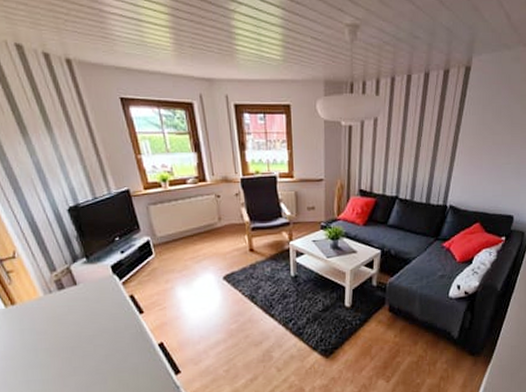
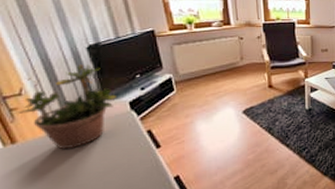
potted plant: none [12,227,98,312] -> present [15,64,116,150]

